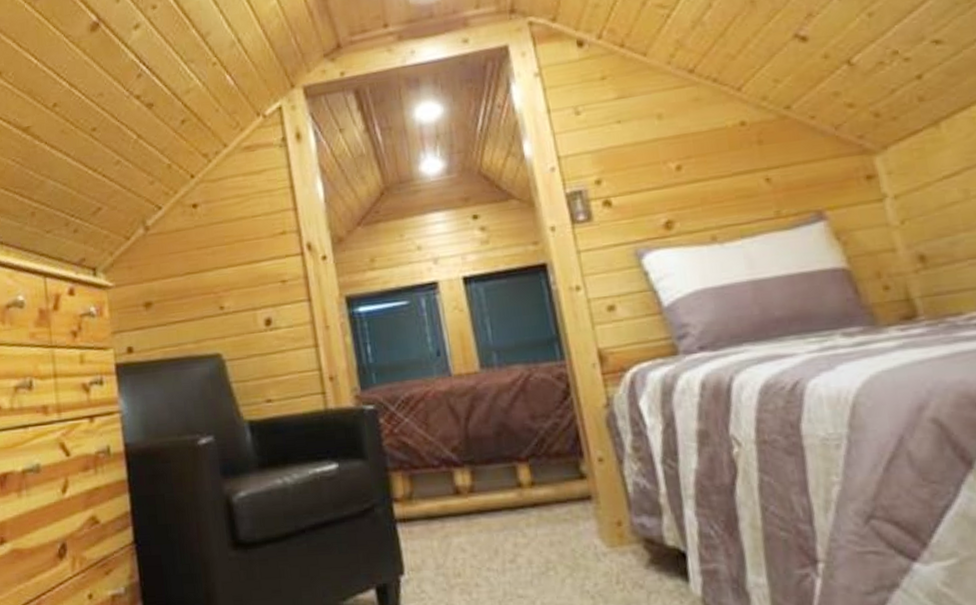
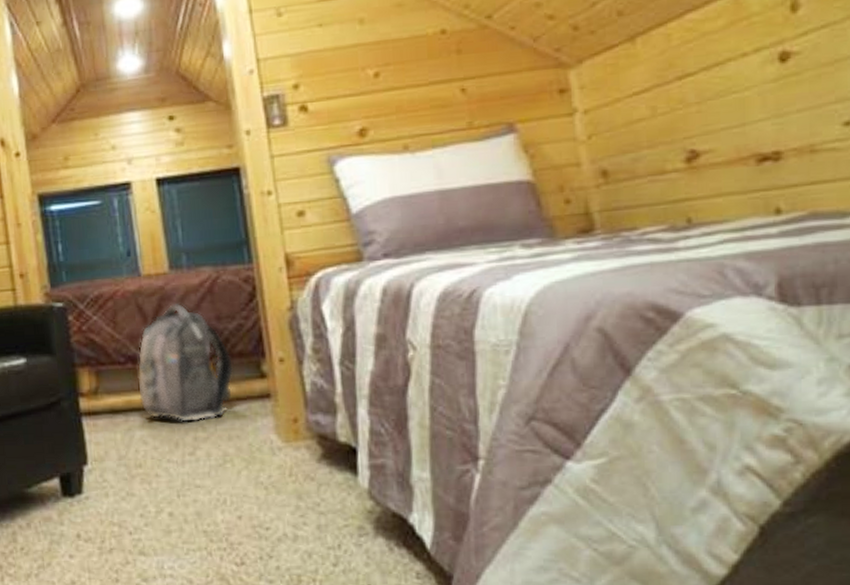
backpack: none [452,402,552,528] -> present [137,303,234,423]

